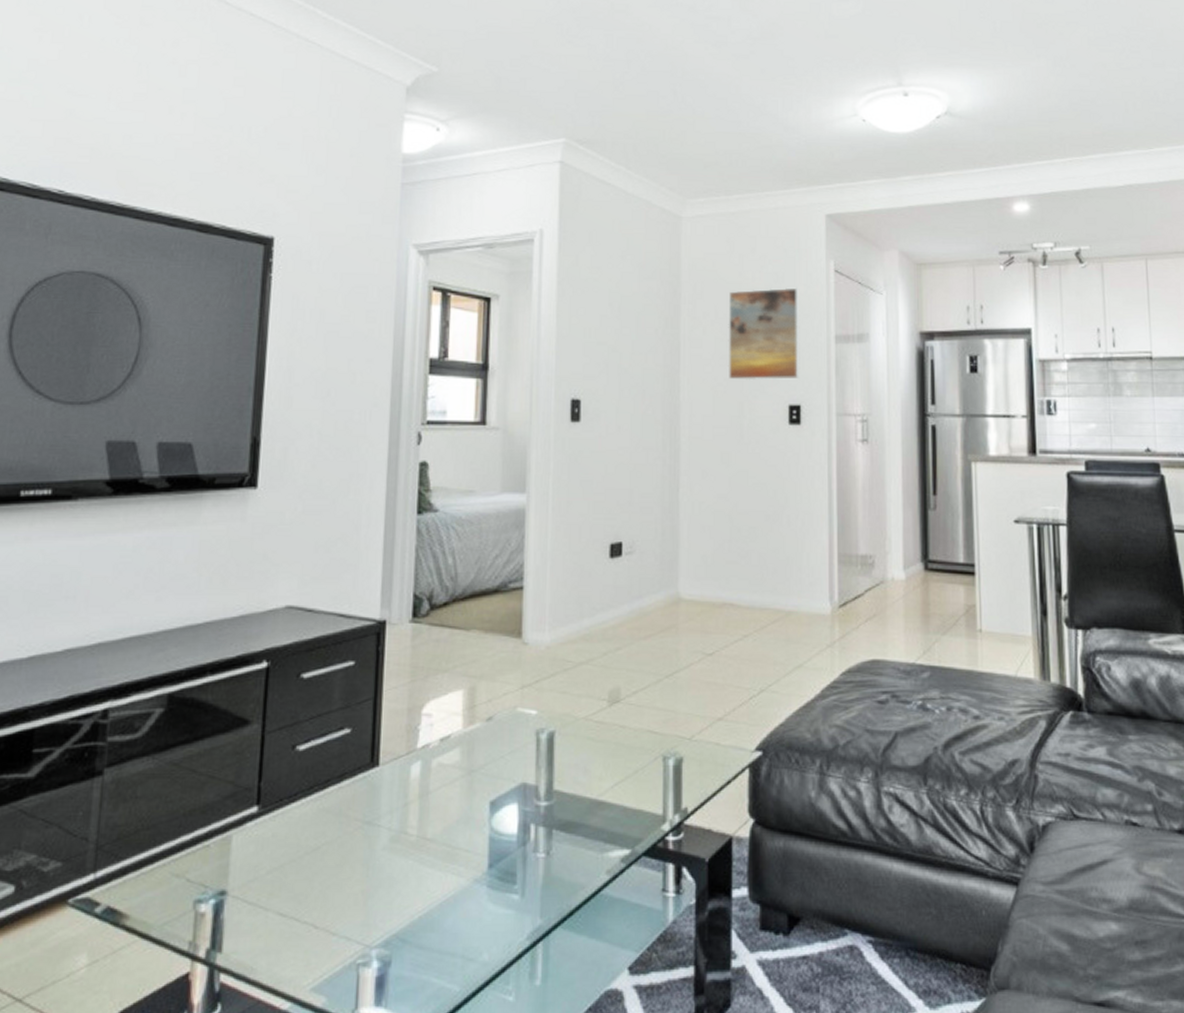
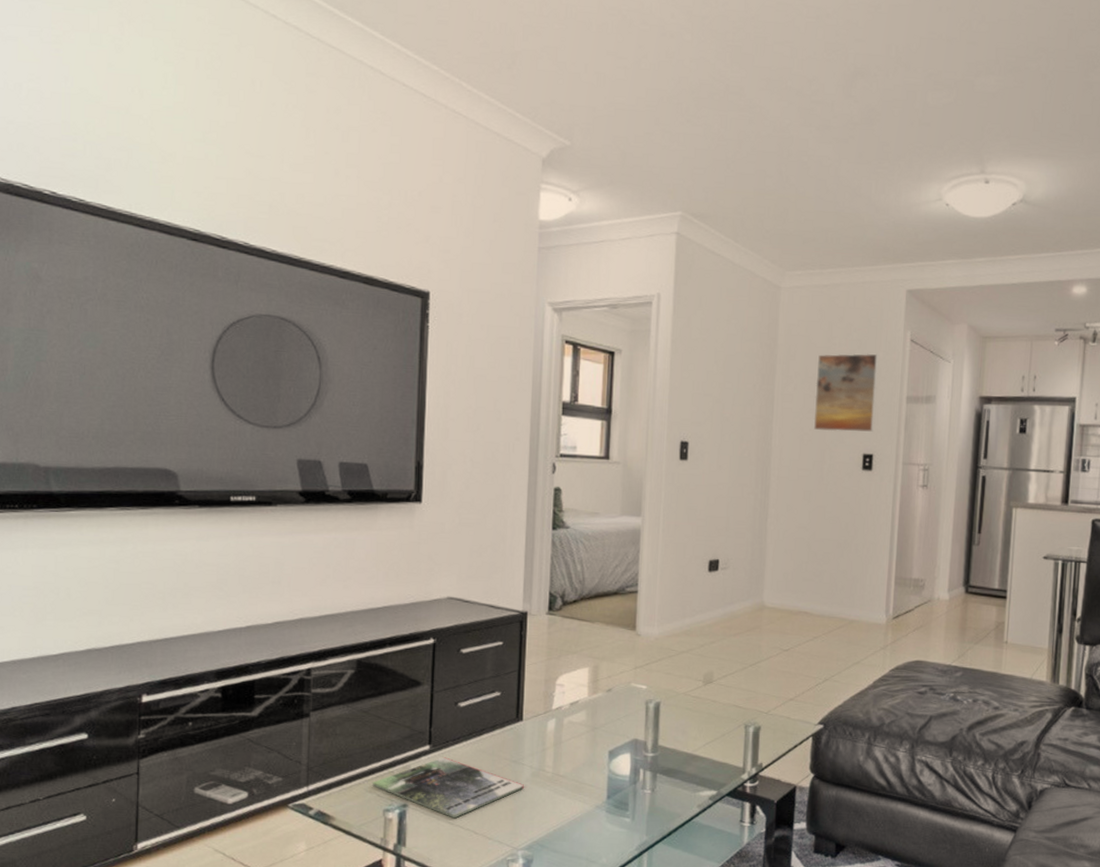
magazine: none [180,821,380,908] -> present [372,757,524,819]

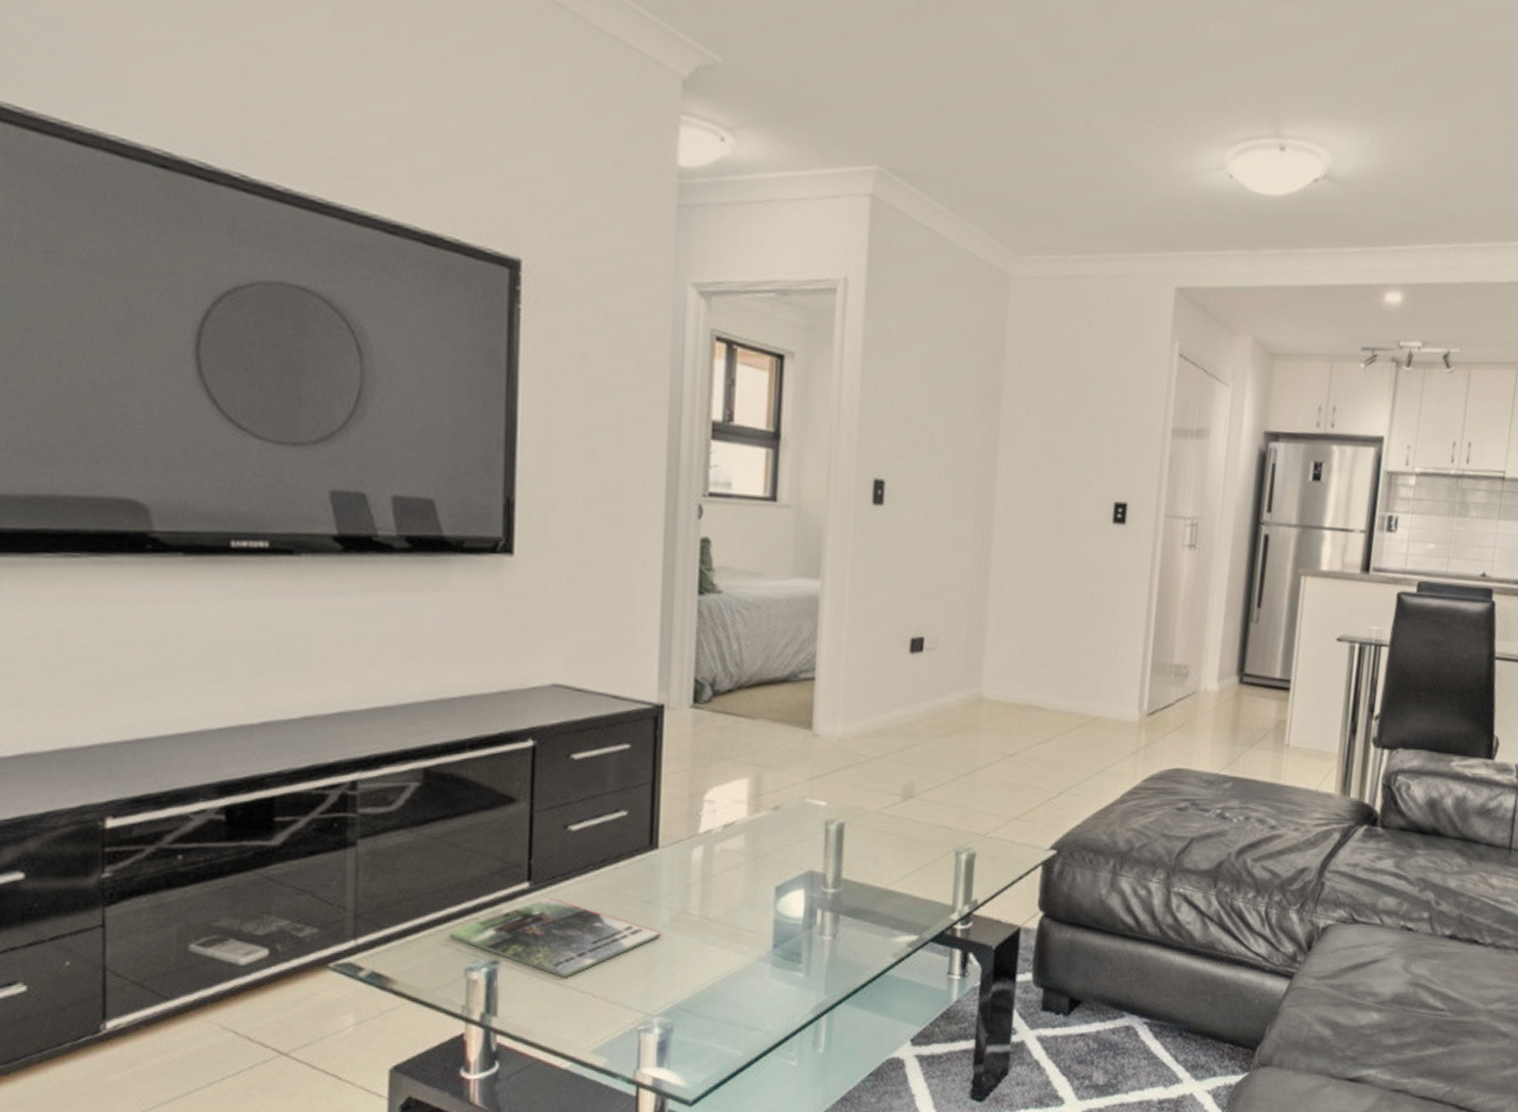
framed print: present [813,353,878,432] -> none [1051,368,1137,474]

